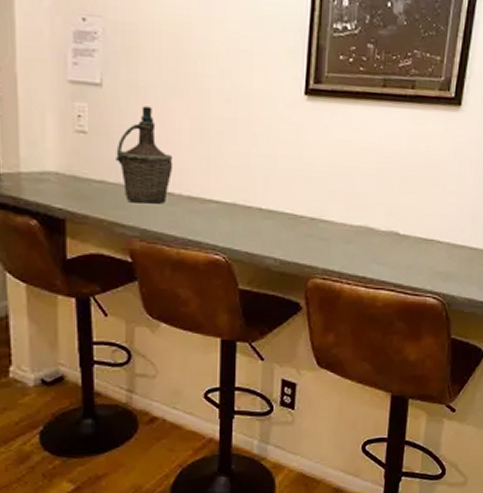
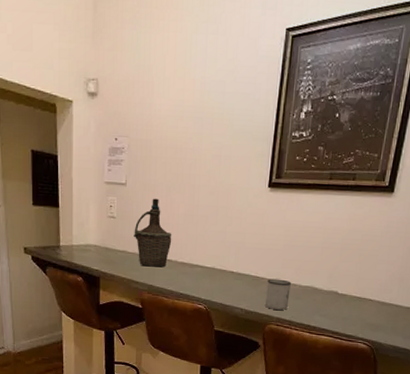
mug: none [305,217,339,258] -> present [264,278,291,310]

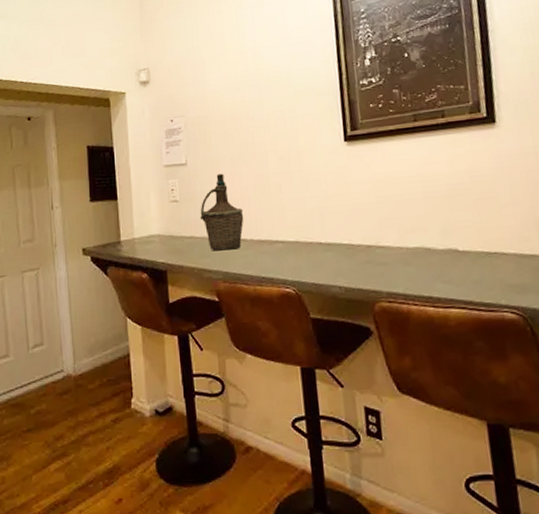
mug: present [264,278,291,310] -> none [365,243,398,282]

